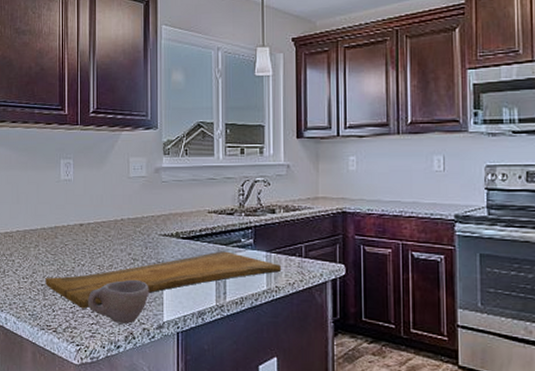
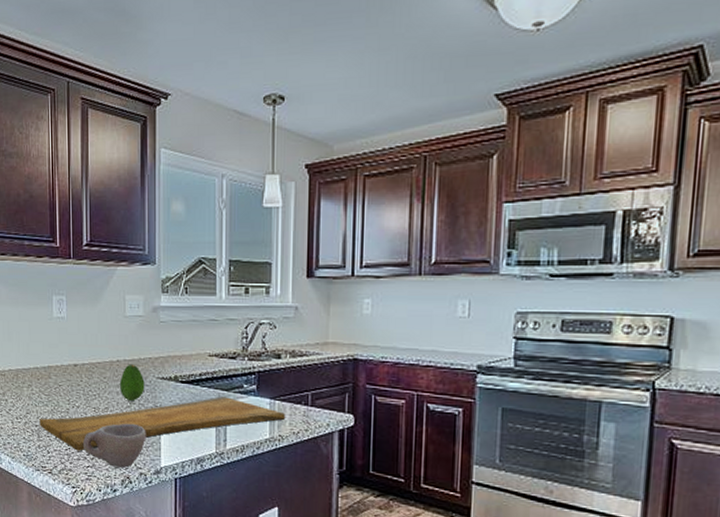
fruit: none [124,222,148,258] -> present [120,363,145,402]

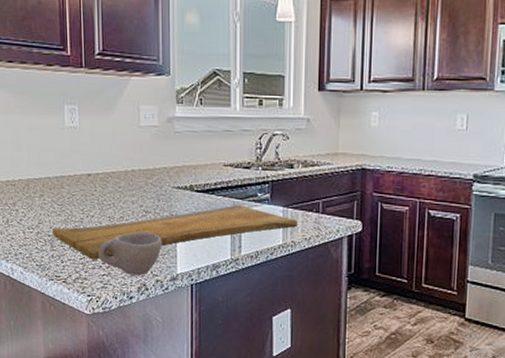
fruit: present [120,363,145,402] -> none [135,173,160,211]

